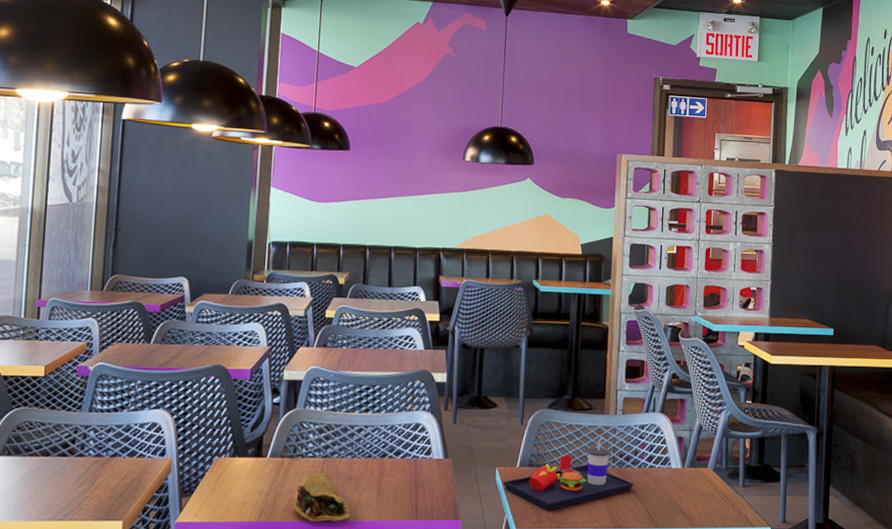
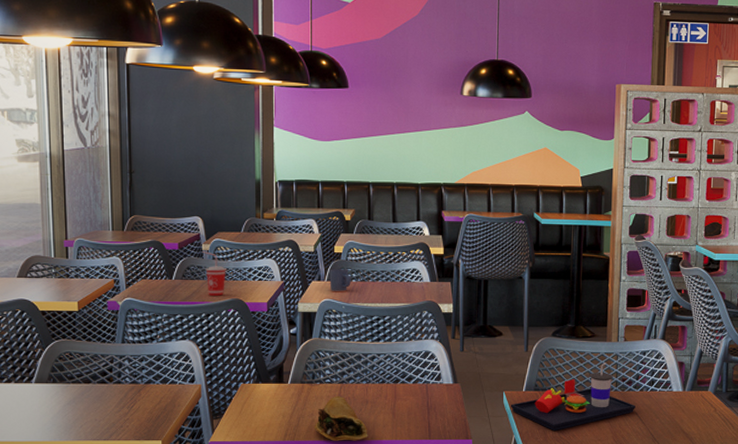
beverage cup: none [185,314,211,362] -> present [202,251,227,296]
mug: none [318,334,342,360] -> present [329,269,351,292]

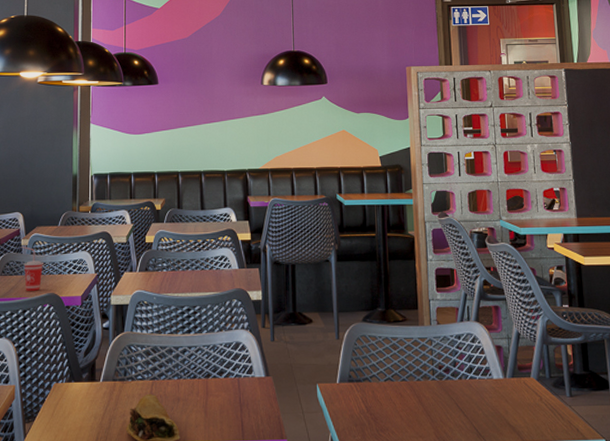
mug: present [329,269,351,292] -> none [141,259,162,283]
food tray: present [510,362,636,432] -> none [324,349,456,428]

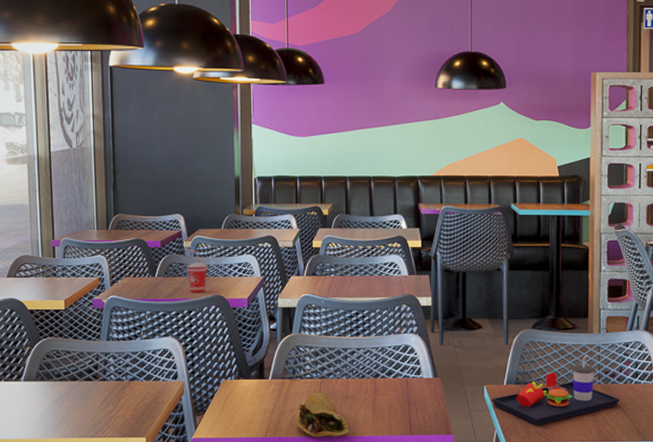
food tray: none [324,349,456,428] -> present [491,355,619,426]

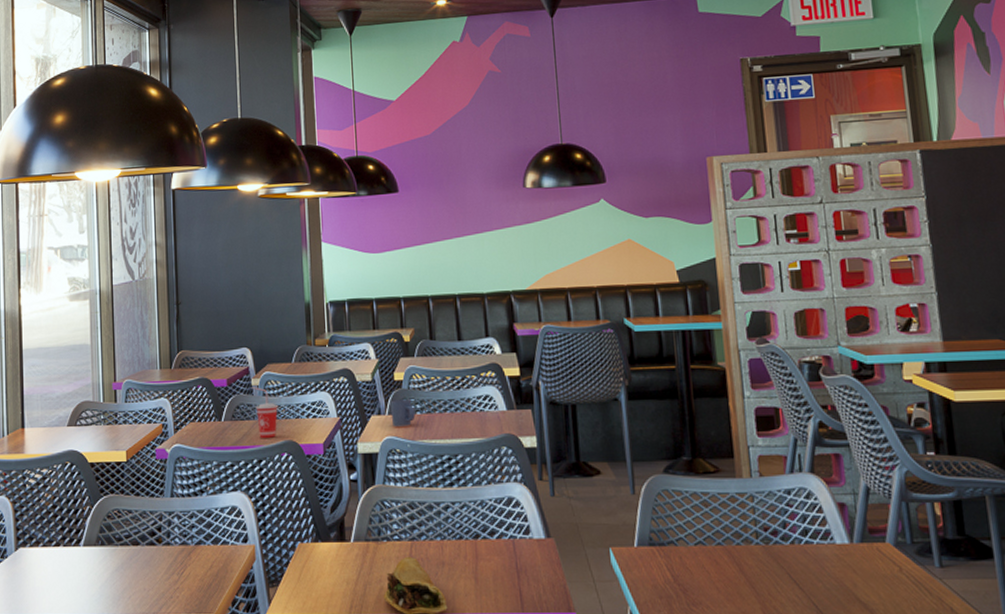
mug: none [308,264,330,287] -> present [390,399,416,428]
food tray: present [491,355,619,426] -> none [620,506,787,601]

